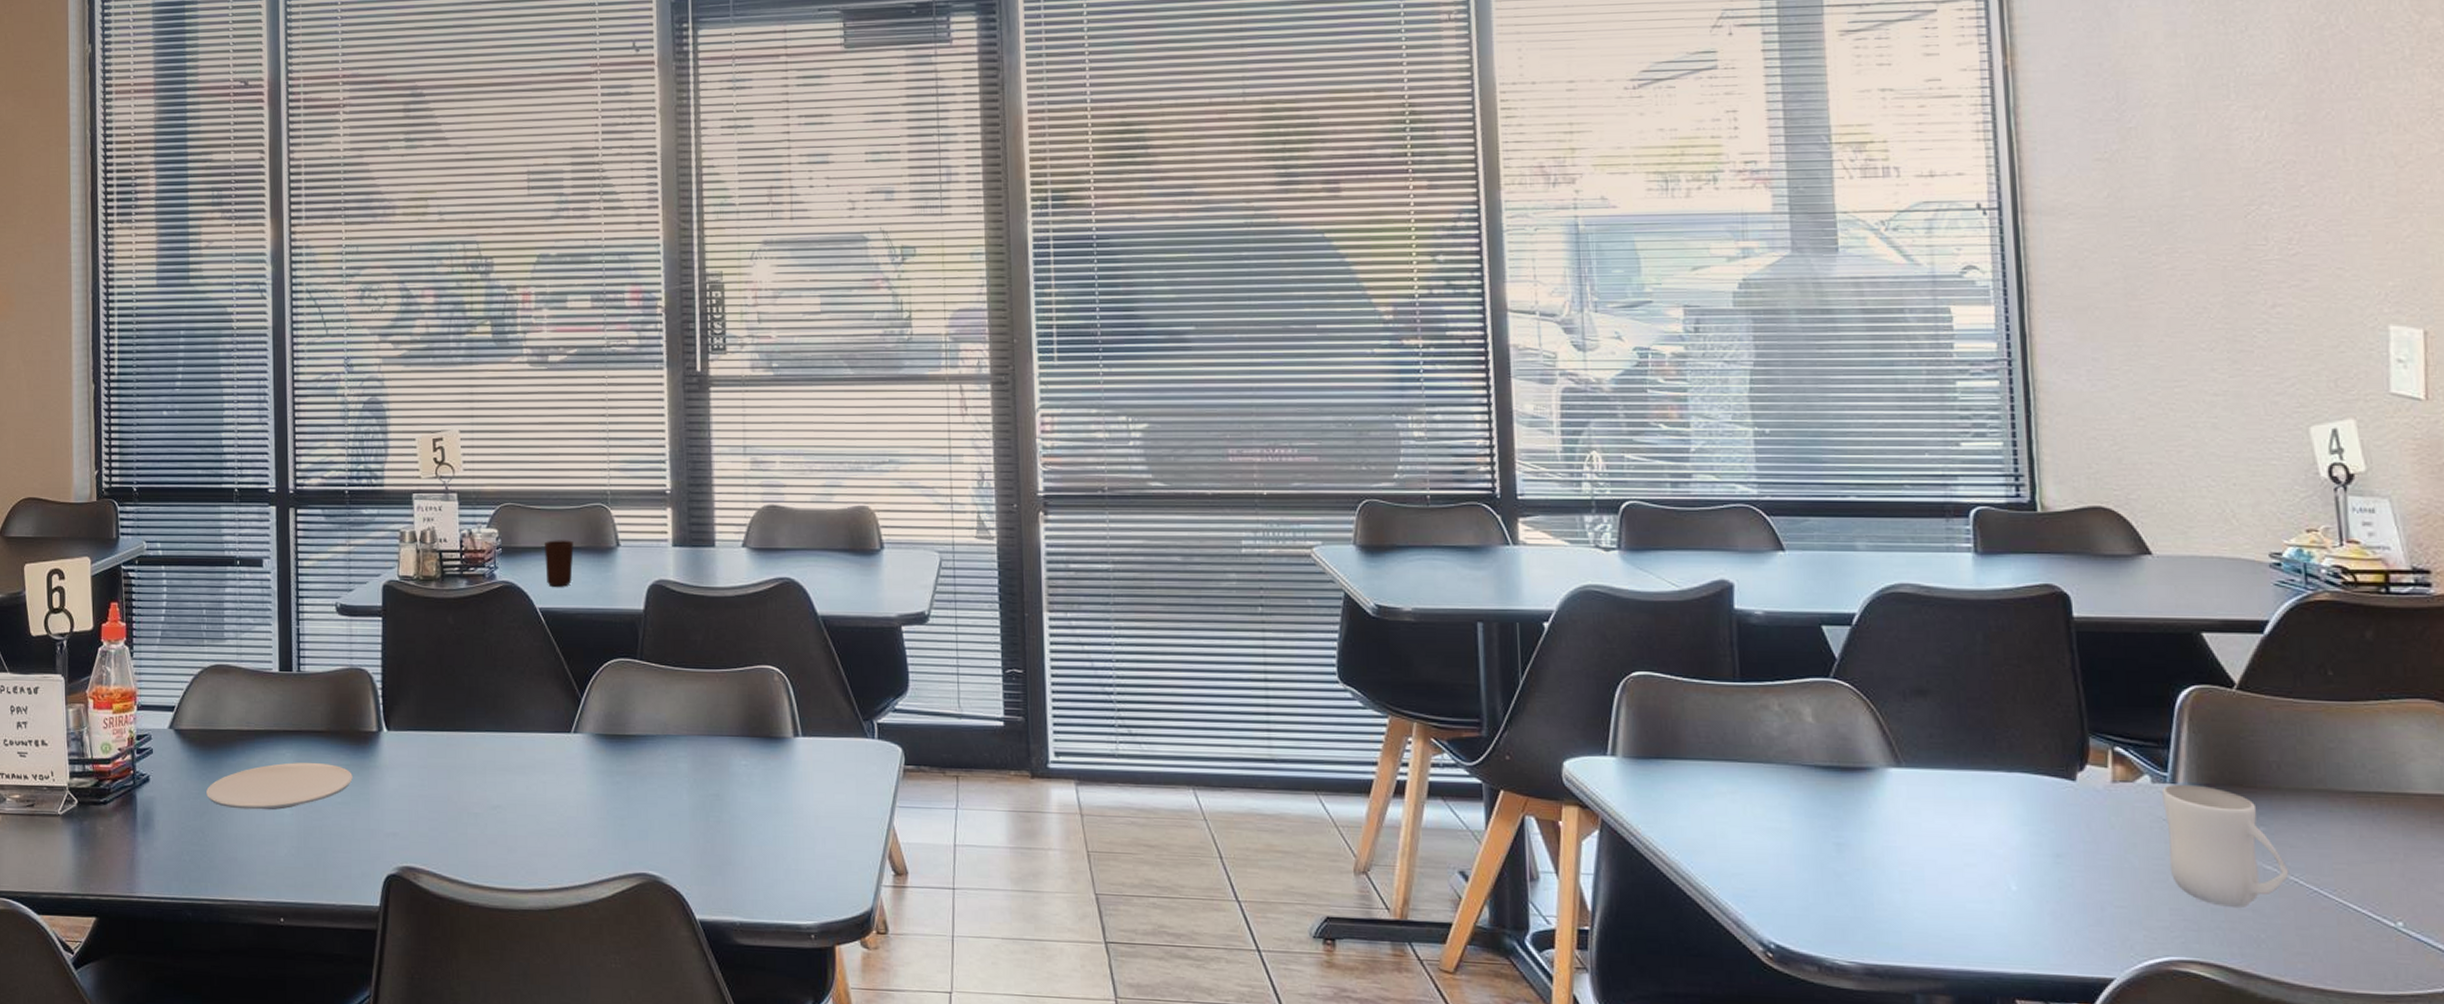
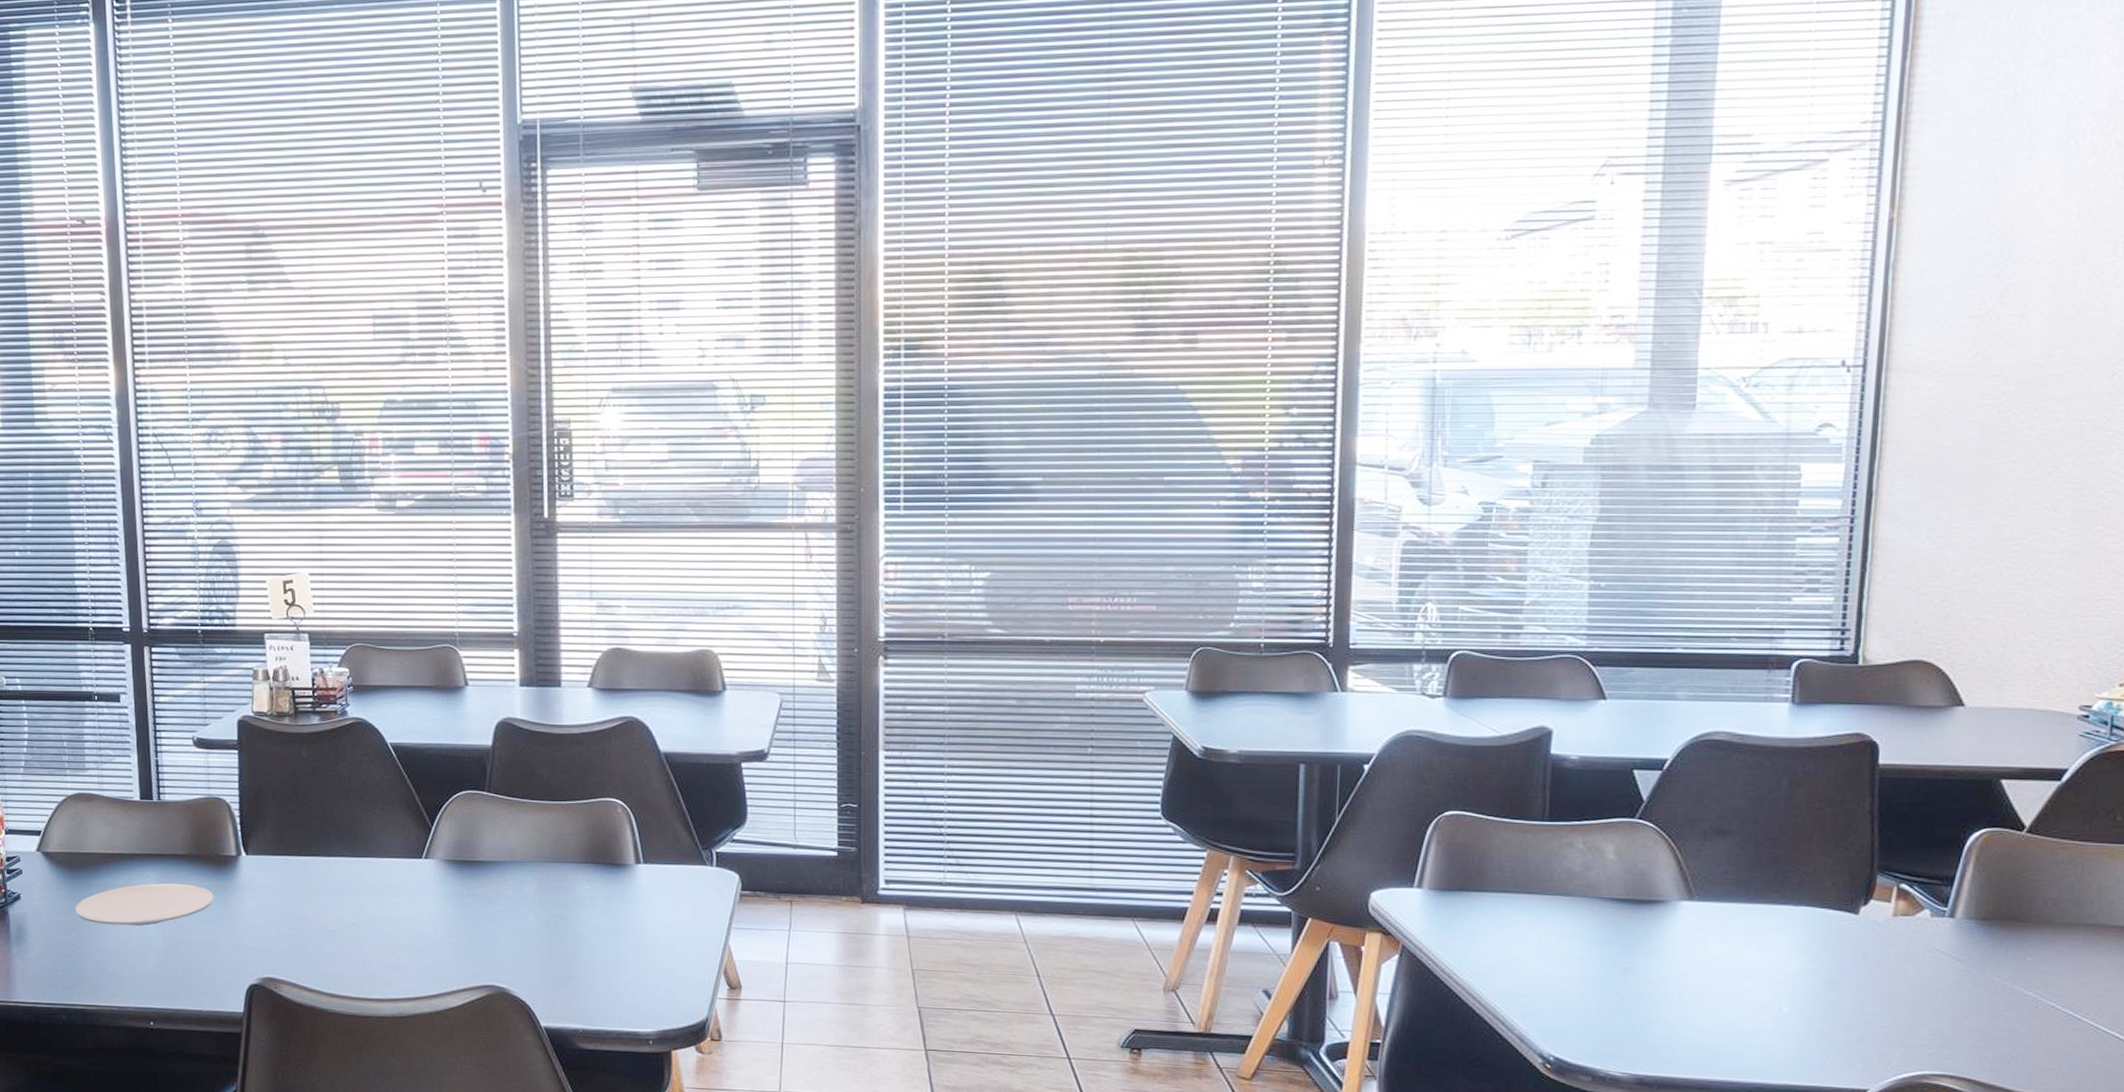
cup: present [545,540,574,587] -> none [395,679,423,723]
mug: present [2162,784,2290,909] -> none [1935,918,2049,1030]

